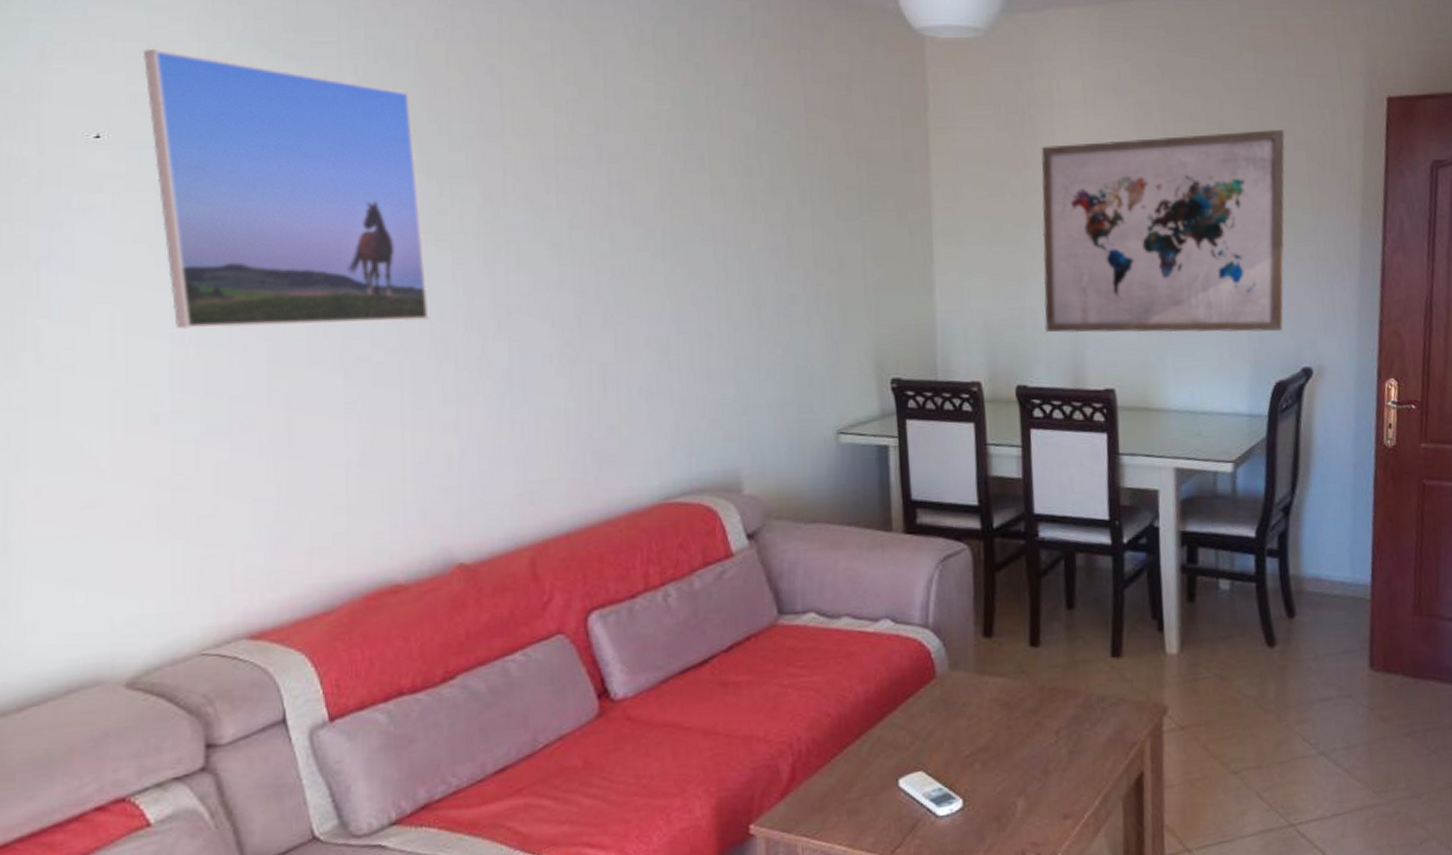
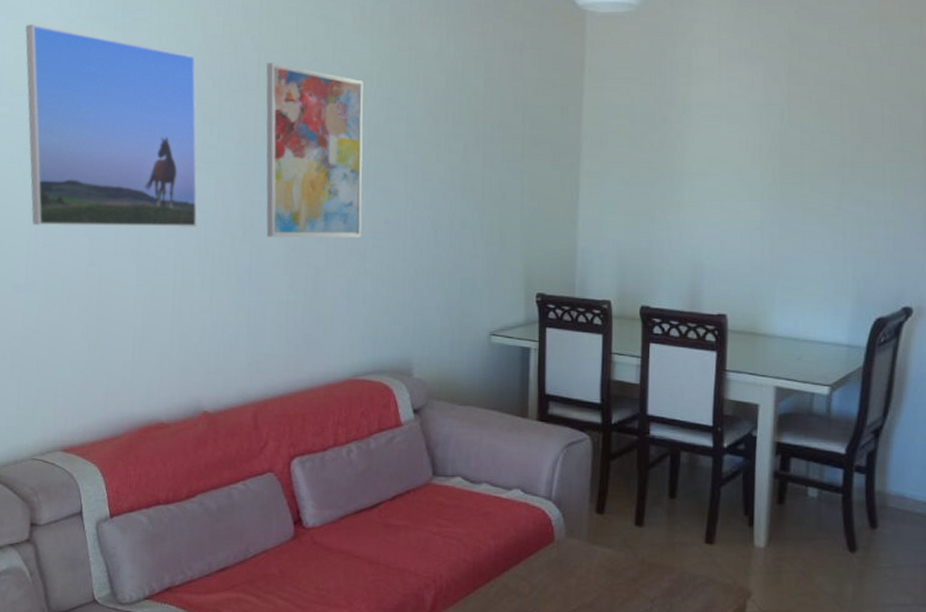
wall art: none [513,100,661,328] -> present [266,63,363,237]
wall art: present [1041,129,1285,333] -> none [669,92,904,273]

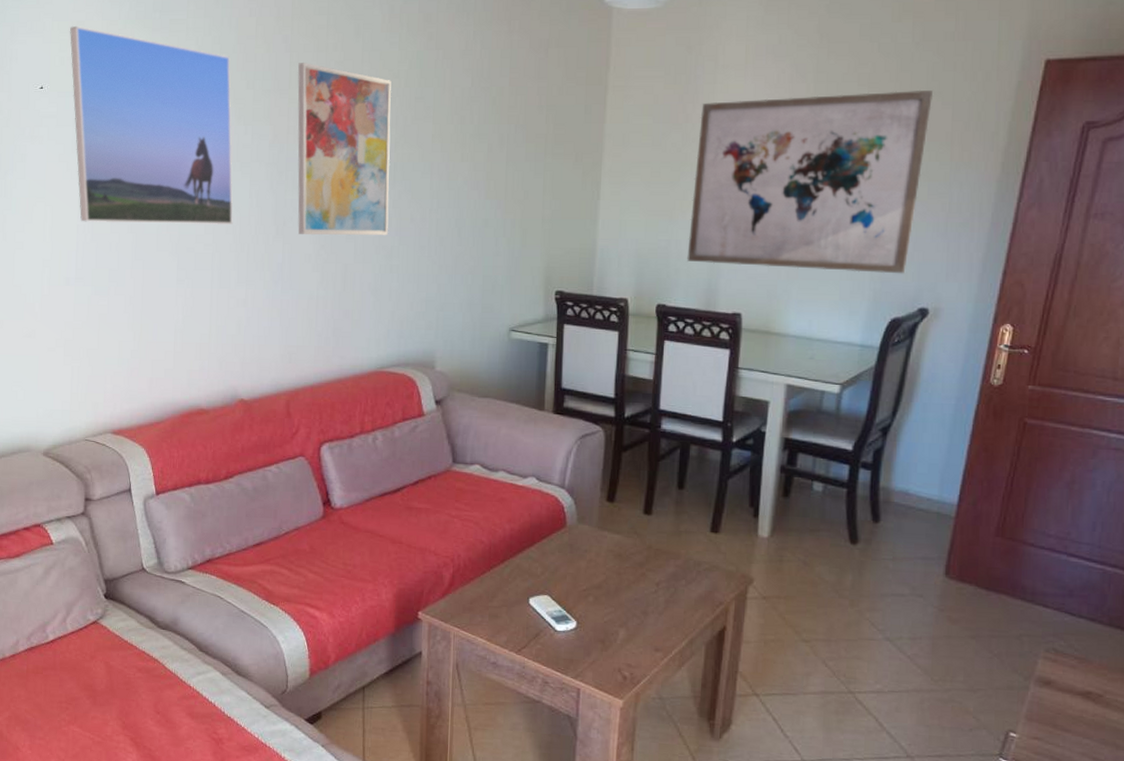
wall art: none [669,92,904,273] -> present [687,89,934,274]

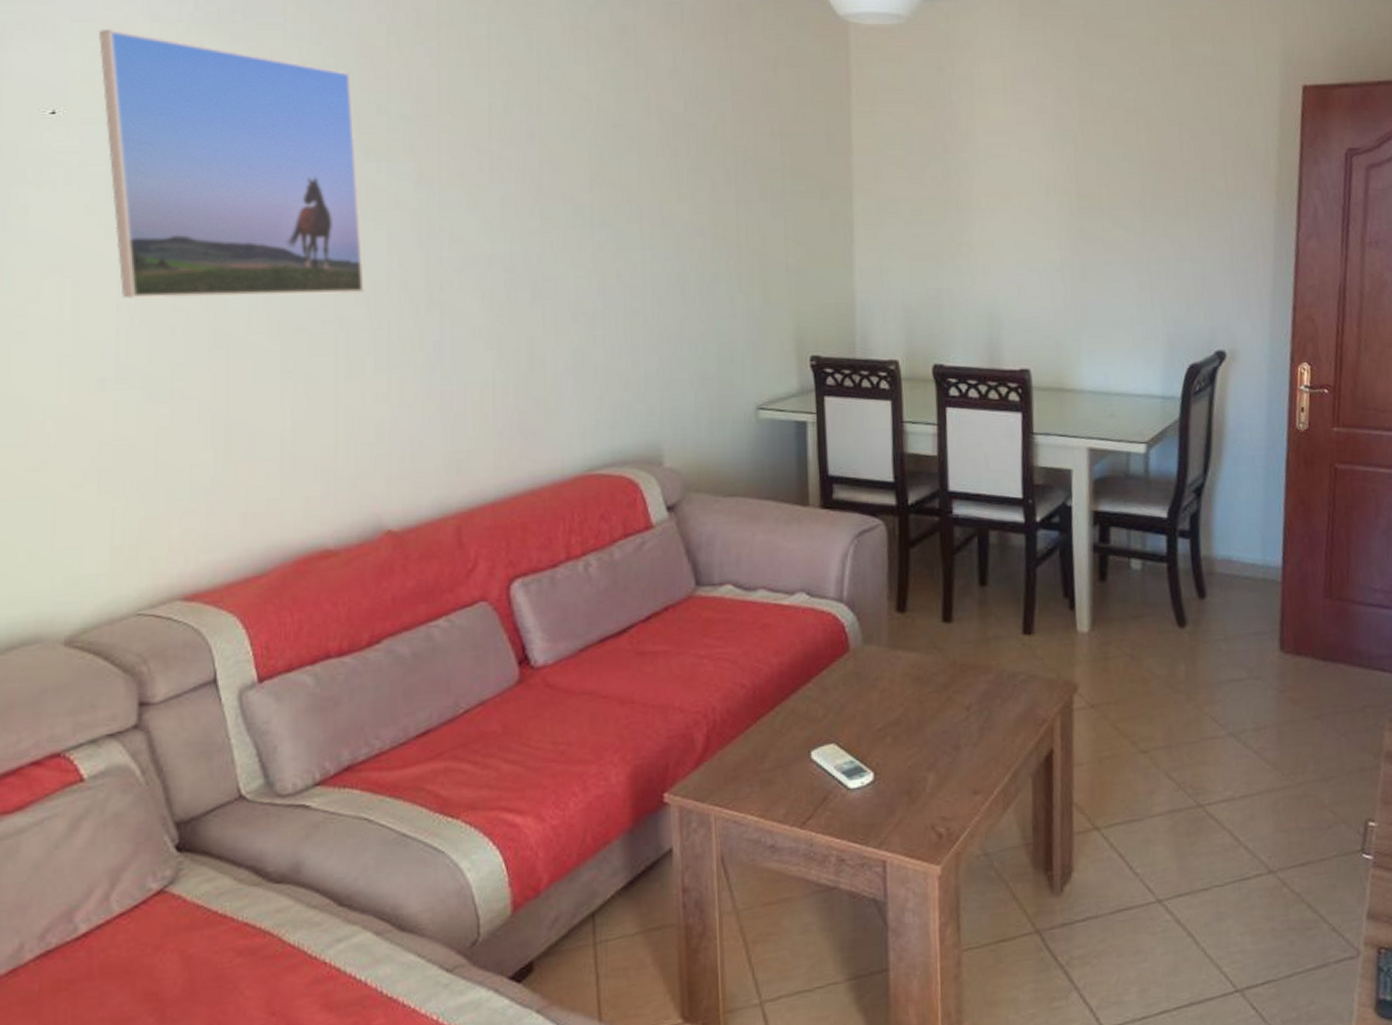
wall art: present [298,63,391,235] -> none [450,81,587,302]
wall art: present [687,89,934,274] -> none [960,116,1202,316]

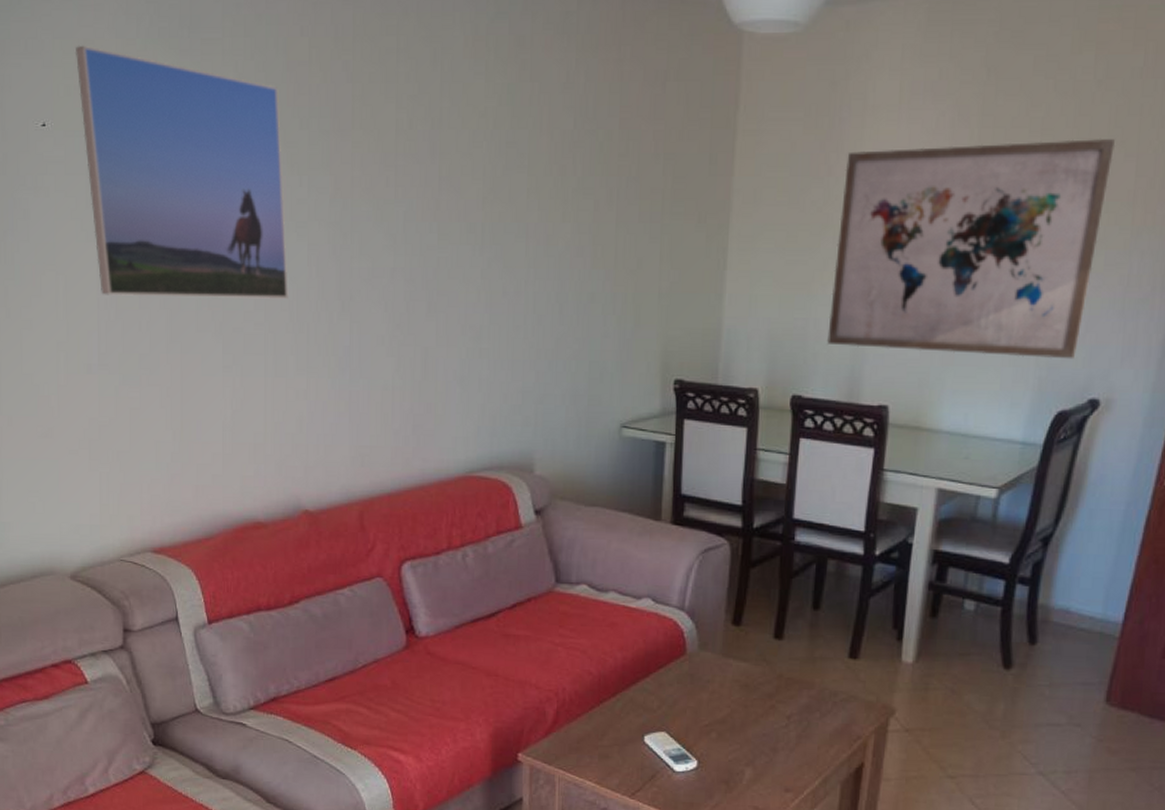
wall art: none [960,116,1202,316] -> present [827,138,1116,360]

